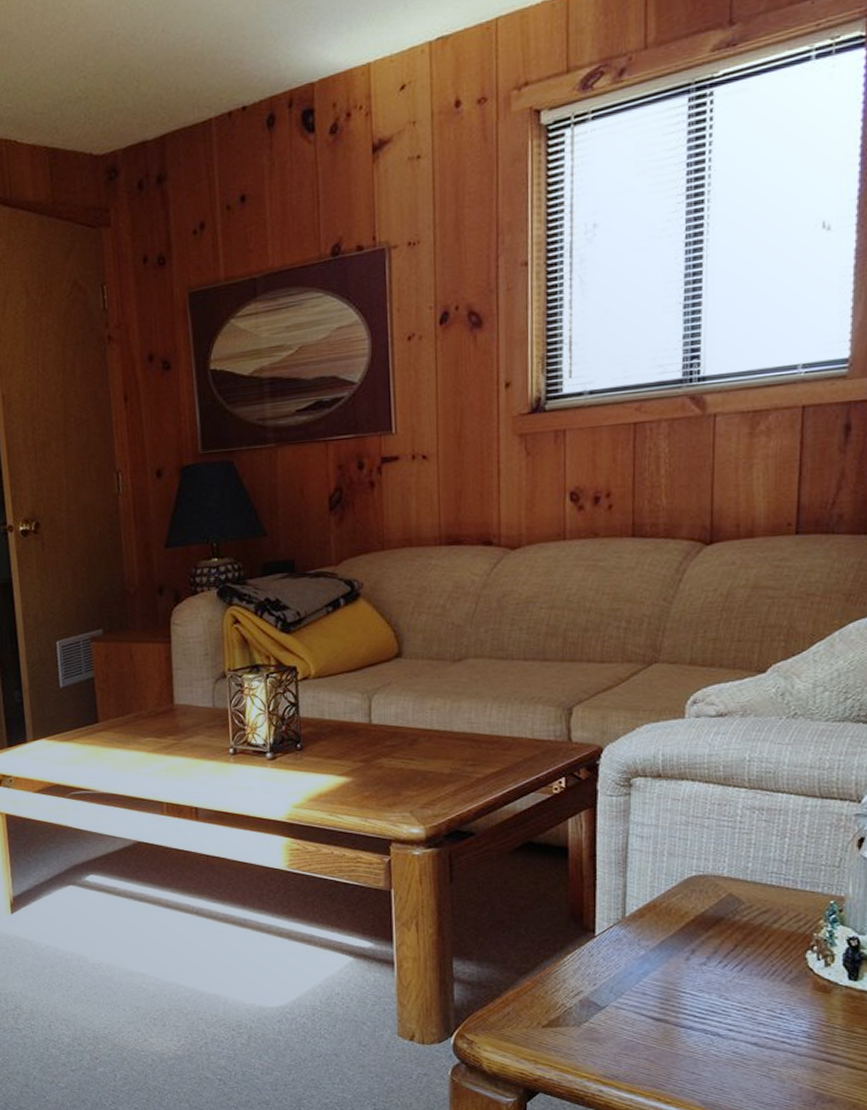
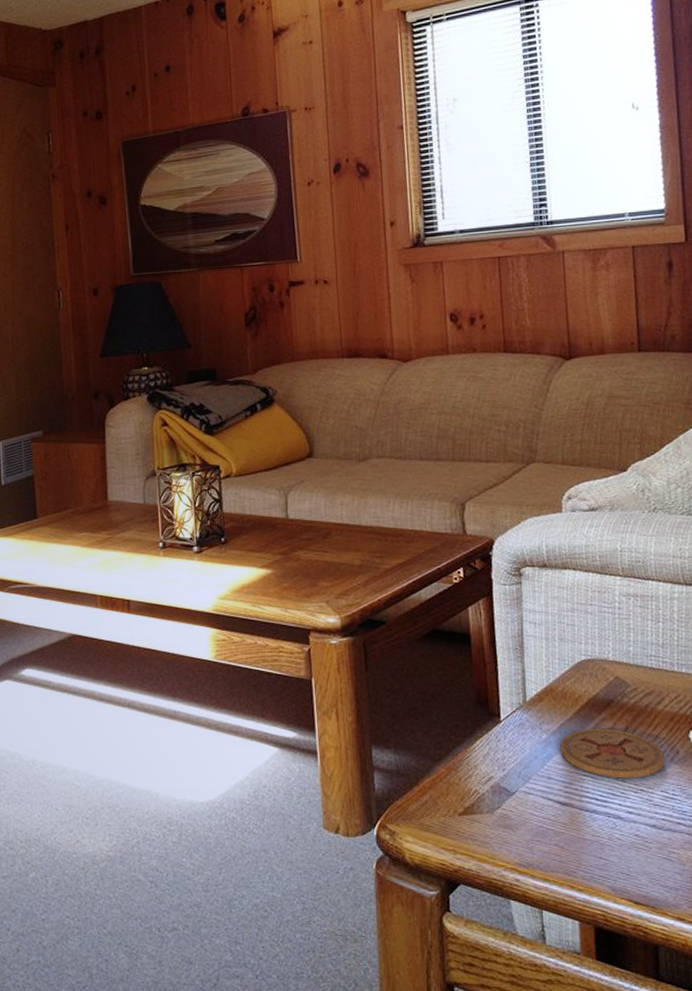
coaster: none [660,946,775,997] -> present [560,728,665,779]

